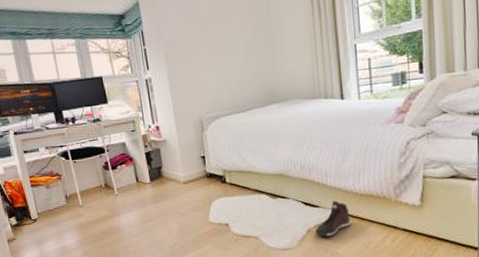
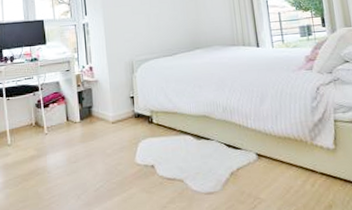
sneaker: present [314,201,352,237] -> none [237,143,272,181]

